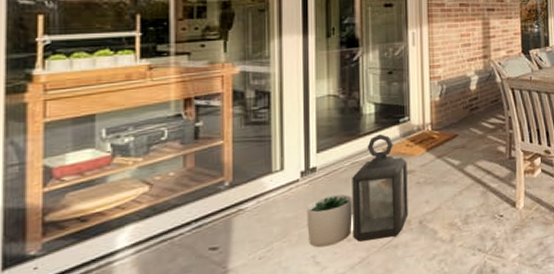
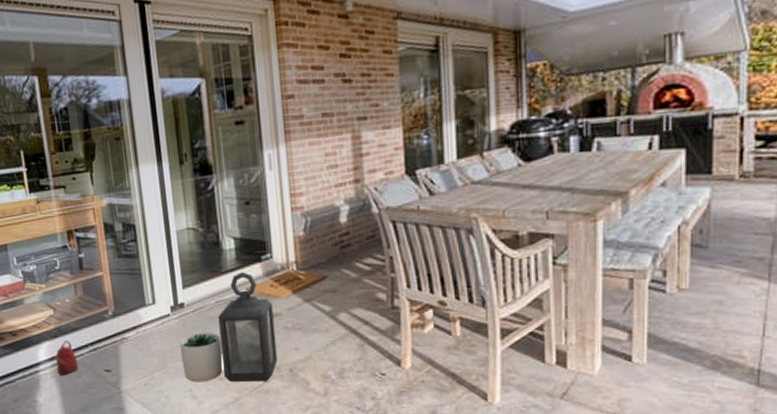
watering can: none [137,219,173,263] -> present [52,340,78,375]

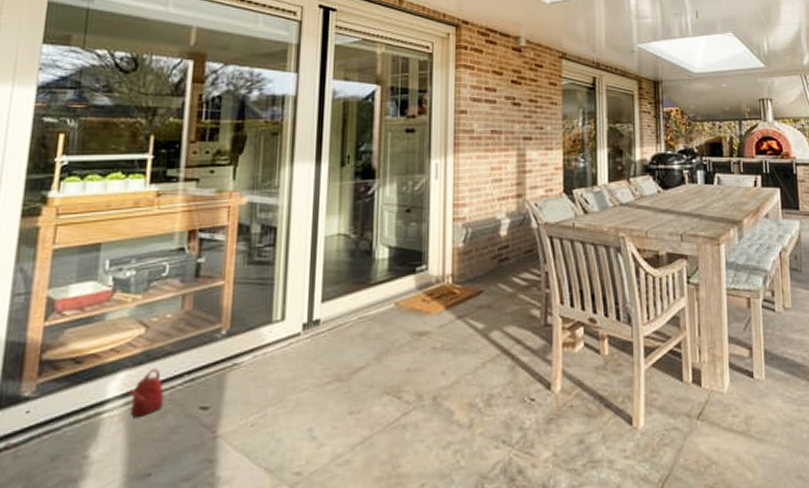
planter: present [179,332,223,382] -> none [305,354,358,419]
lantern: present [218,272,278,382] -> none [356,284,422,416]

